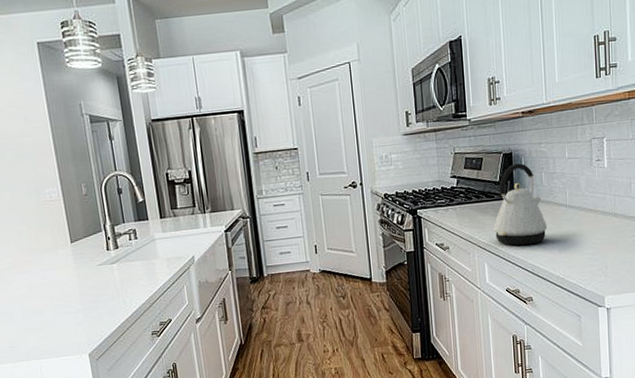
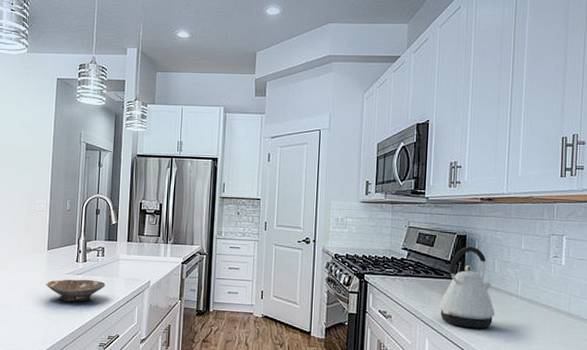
bowl: none [77,266,146,295] -> present [46,279,106,302]

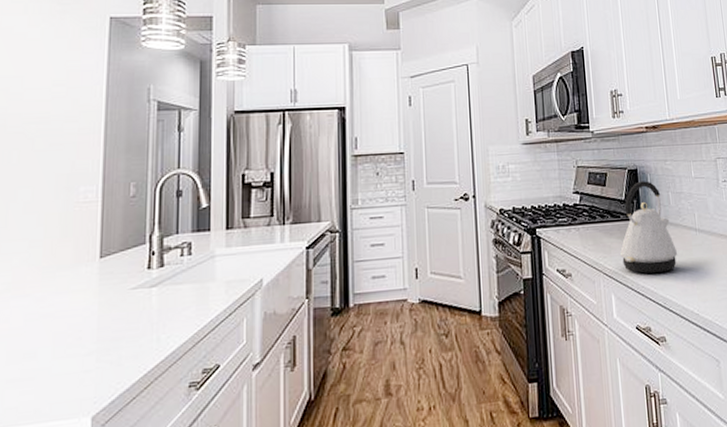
bowl: present [46,279,106,302] -> none [98,290,196,330]

